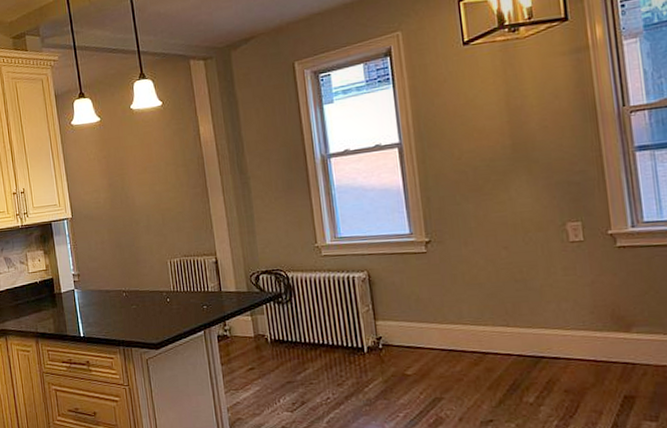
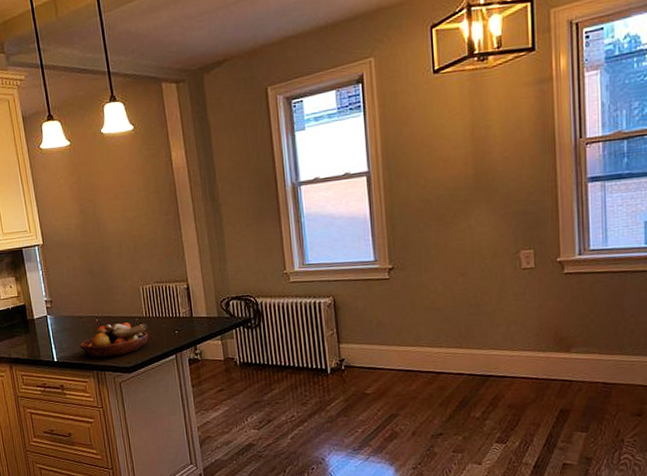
fruit bowl: none [106,297,177,333] -> present [79,323,149,358]

